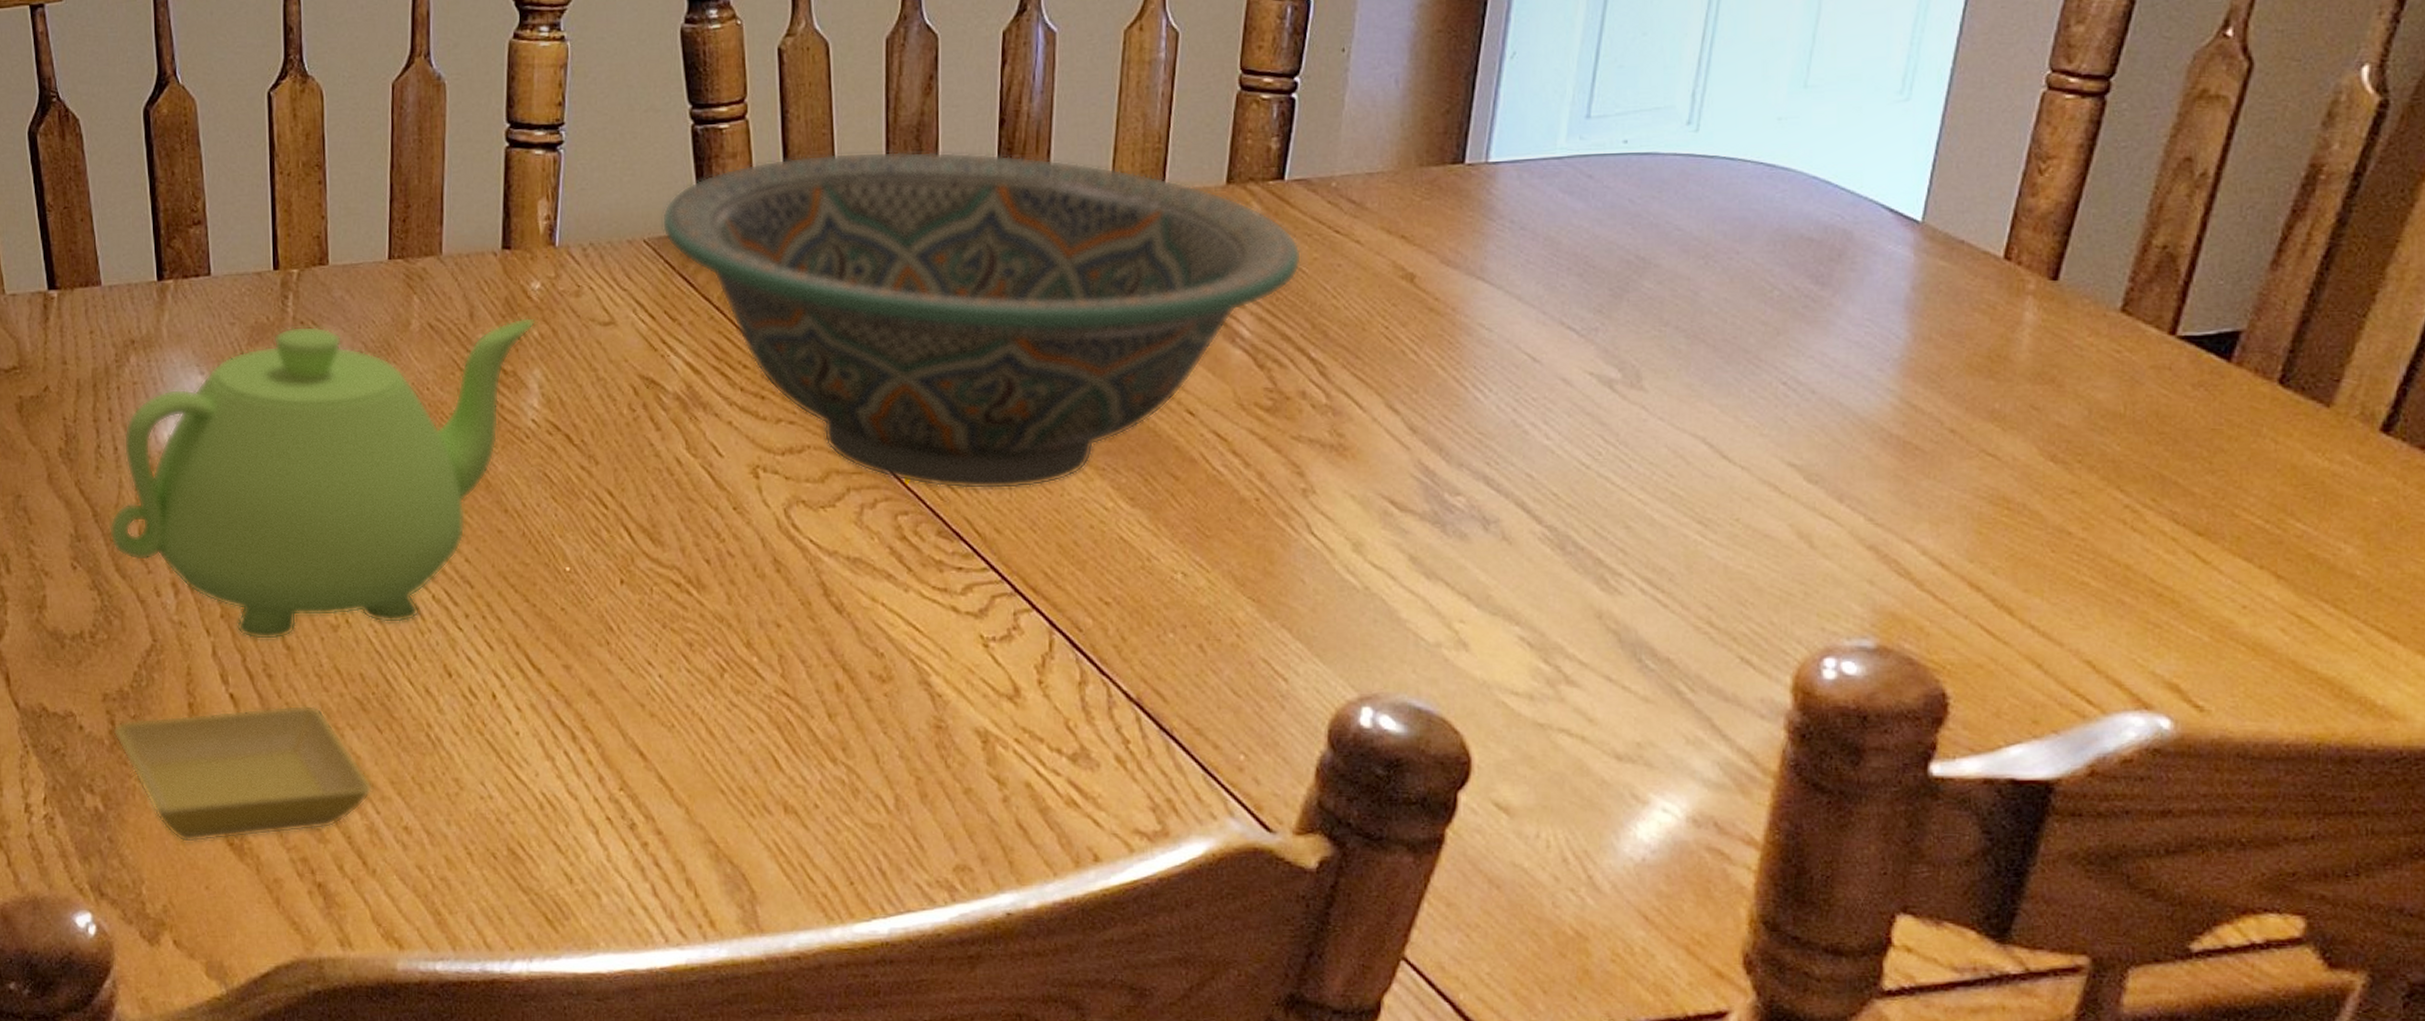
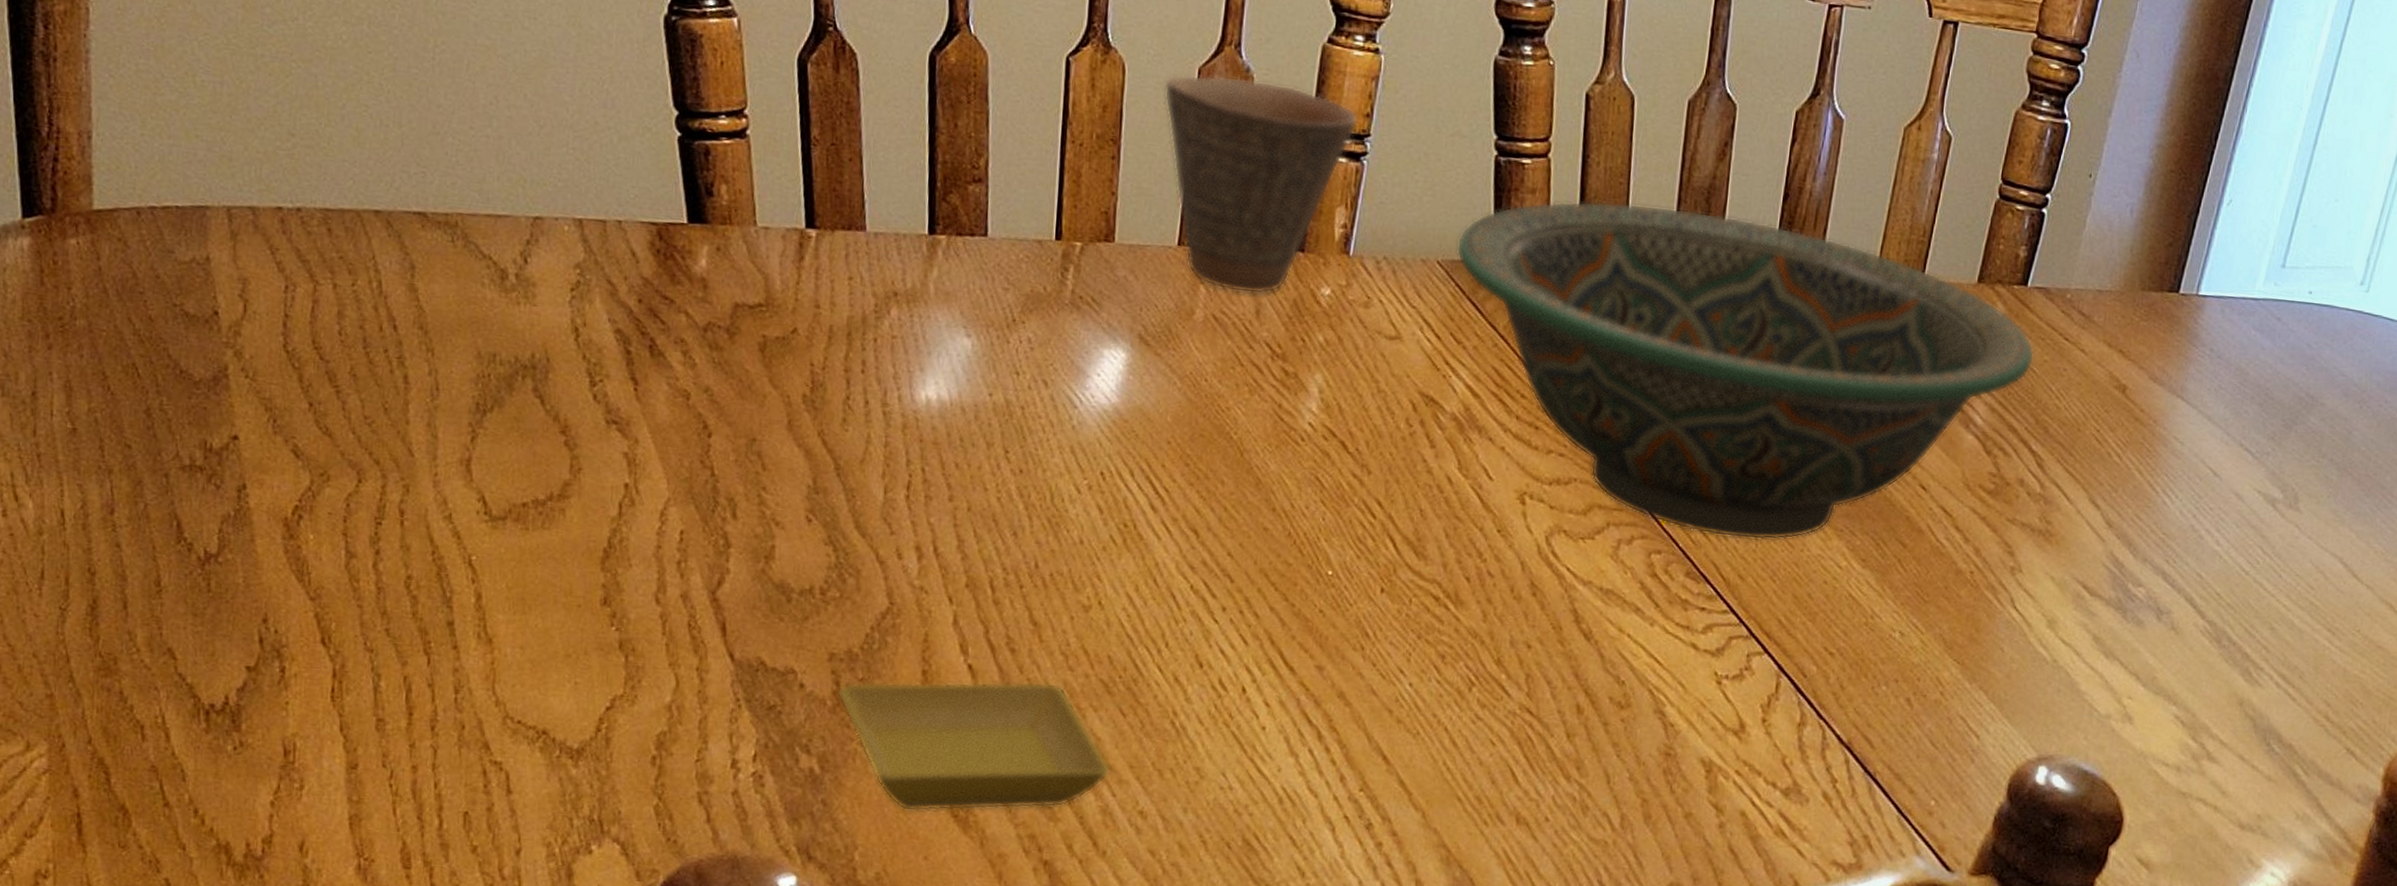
teapot: present [108,317,536,640] -> none [850,300,1322,615]
cup: none [360,86,551,298] -> present [1164,75,1359,295]

